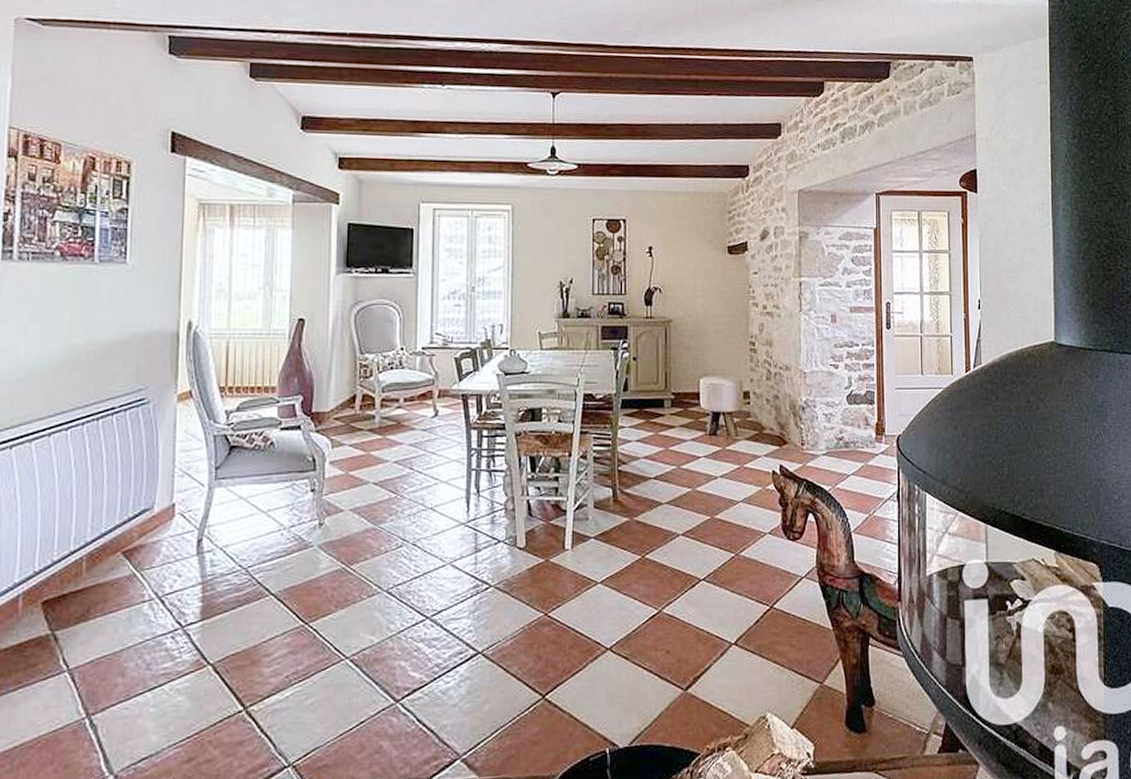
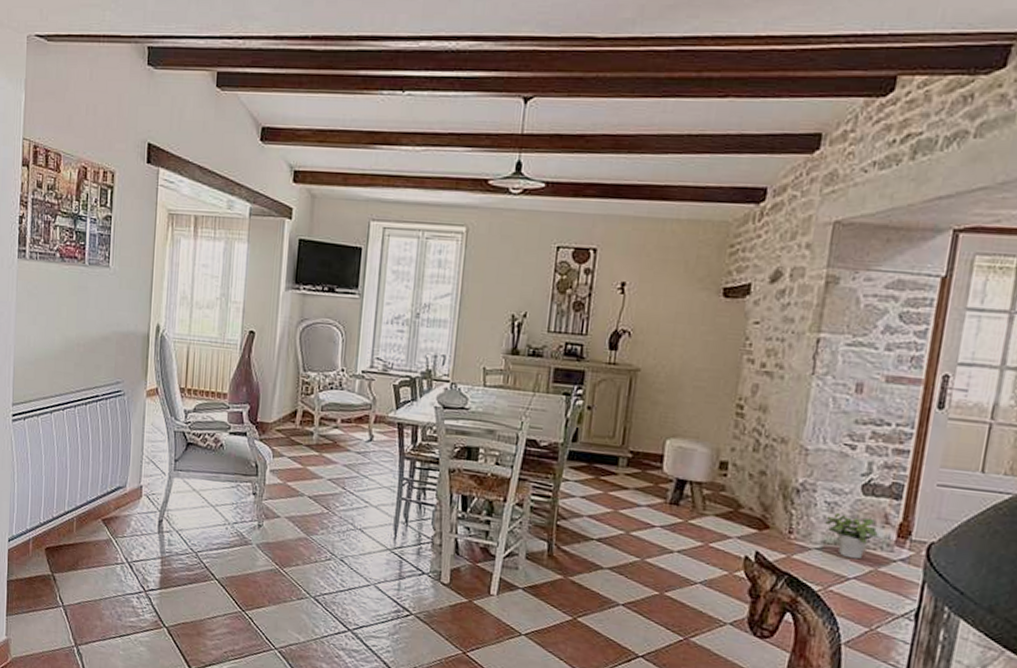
potted plant: none [826,421,863,458] -> present [825,512,878,560]

